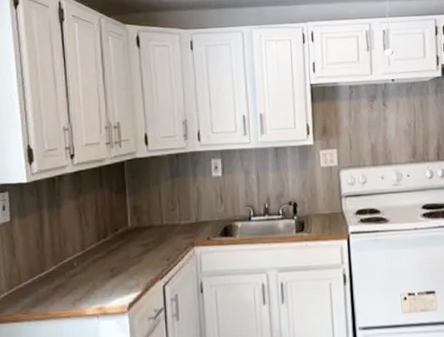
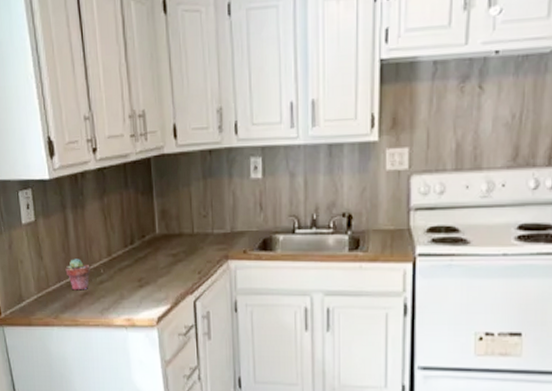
potted succulent: none [38,254,64,285] -> present [65,259,90,290]

